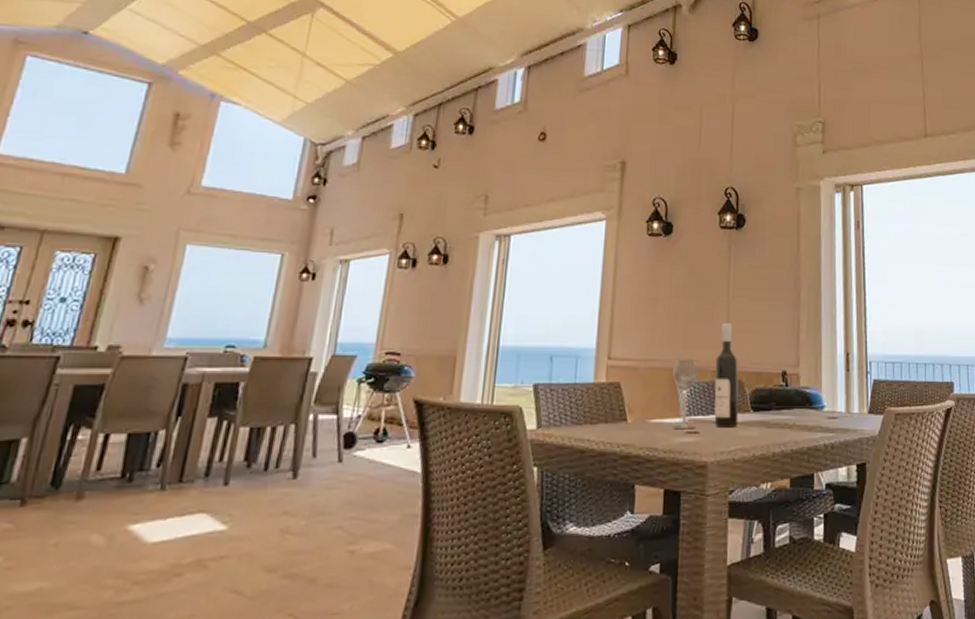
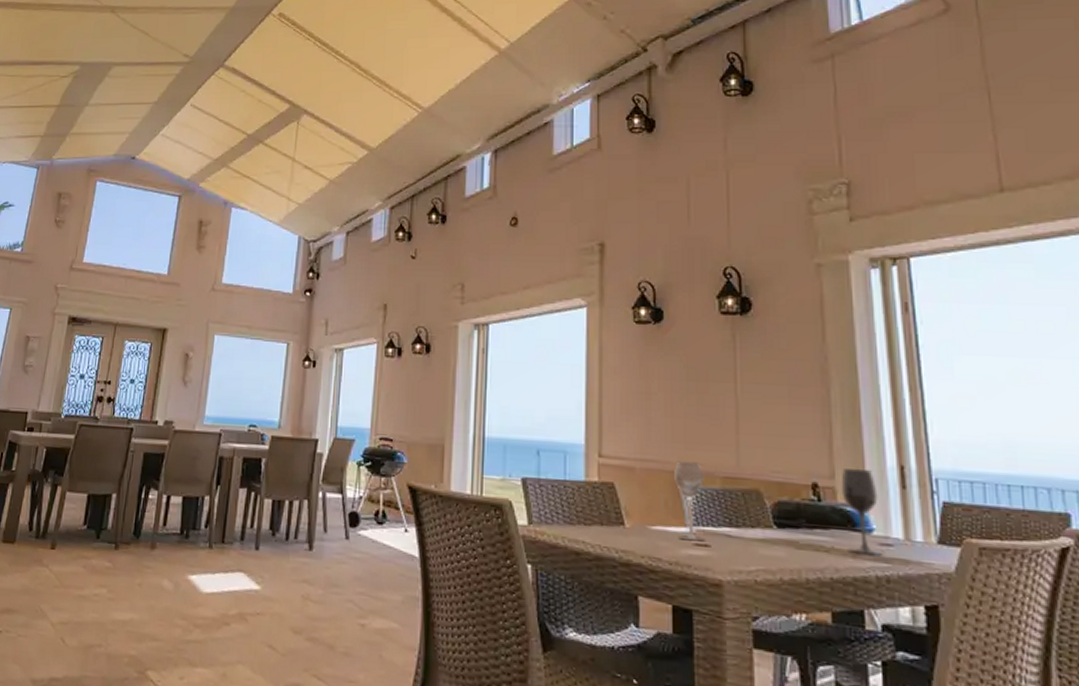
bottle: present [714,323,739,428] -> none [725,423,758,545]
wine glass: none [803,358,830,428] -> present [841,468,882,556]

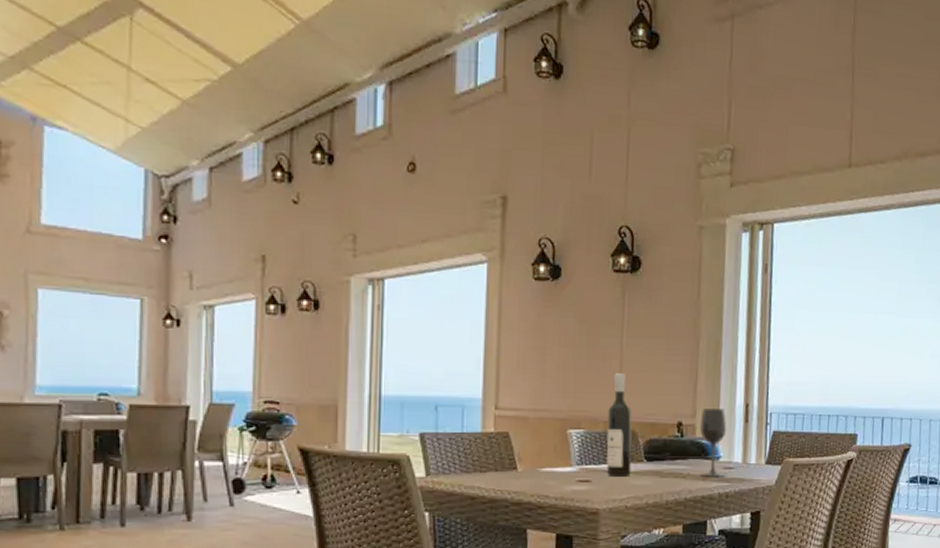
wineglass: present [674,461,705,542] -> none [563,409,589,478]
bottle: none [725,423,758,545] -> present [606,373,632,477]

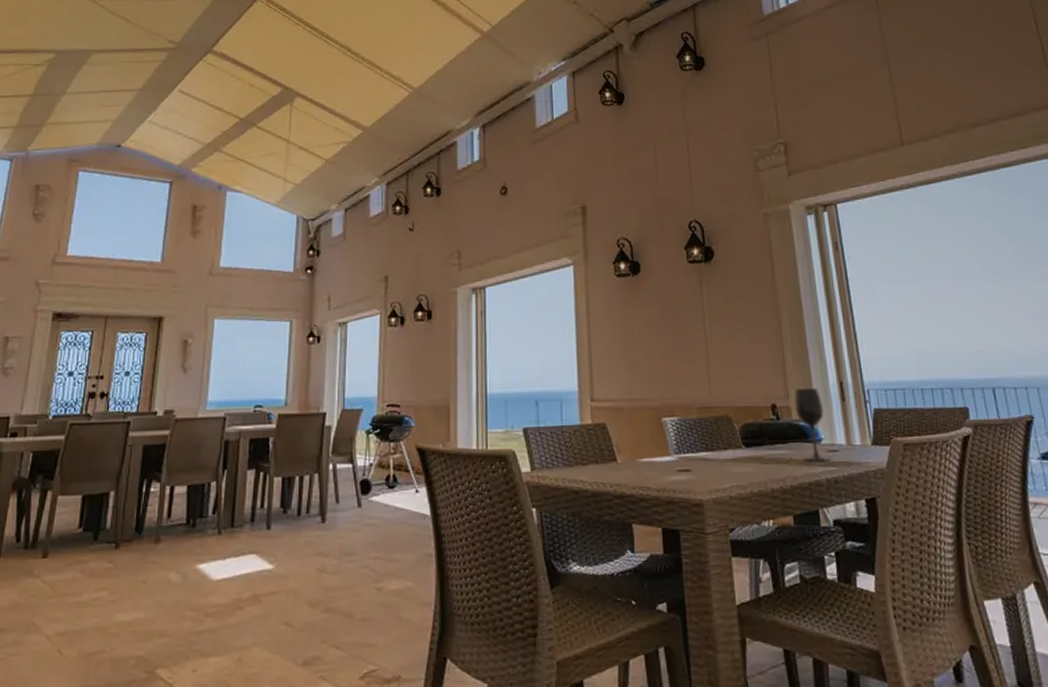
bottle: present [606,373,632,477] -> none [699,358,731,465]

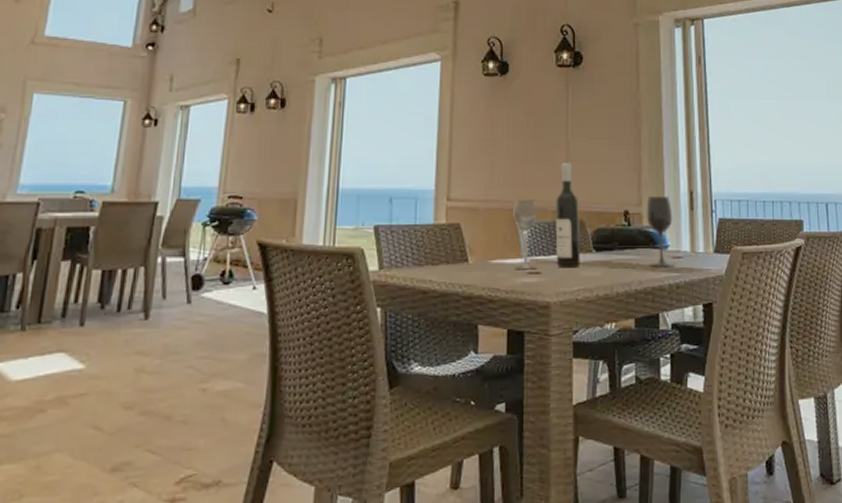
wineglass: none [657,397,686,468] -> present [513,199,538,270]
bottle: none [699,358,731,465] -> present [555,163,581,268]

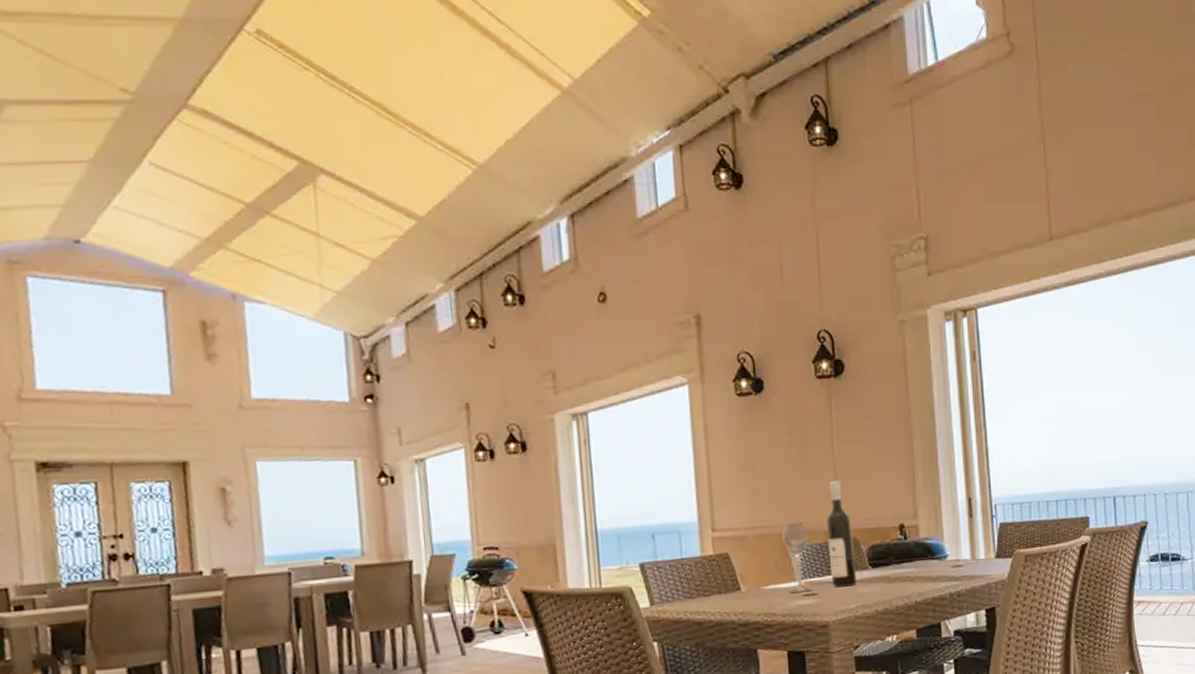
wine glass: present [646,197,674,268] -> none [922,506,954,578]

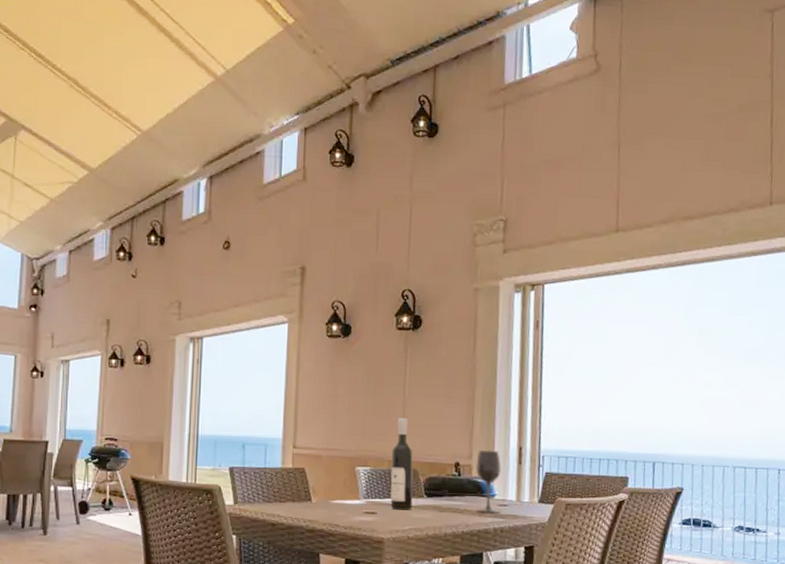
wineglass: present [782,522,812,594] -> none [352,449,375,510]
wine glass: none [922,506,954,578] -> present [475,451,502,514]

